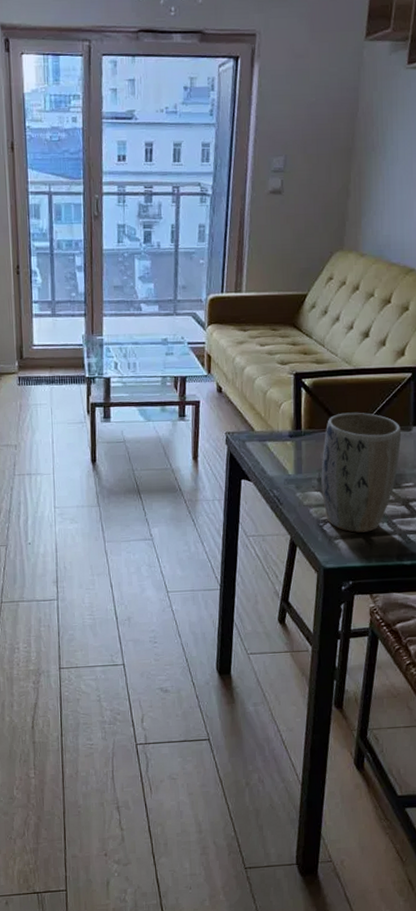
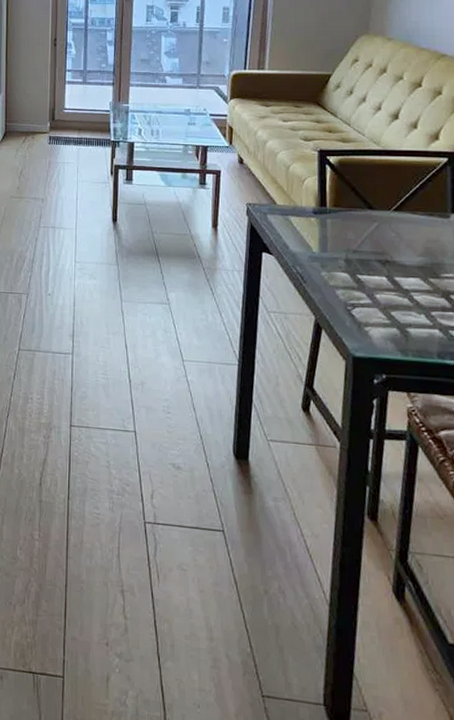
plant pot: present [321,412,401,533] -> none [348,193,438,323]

